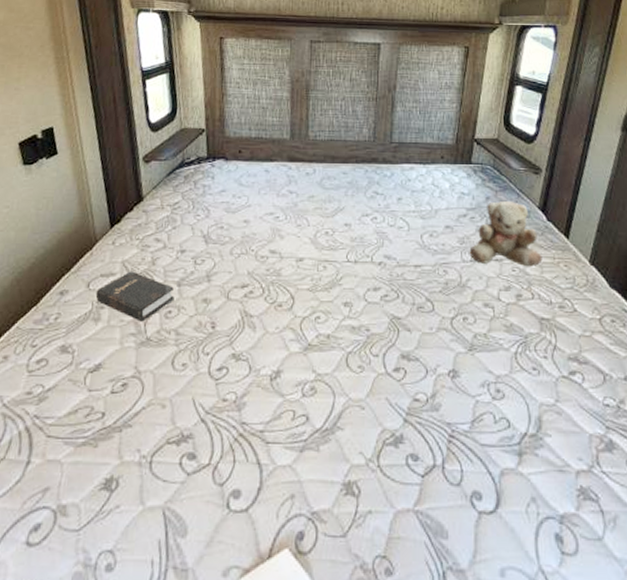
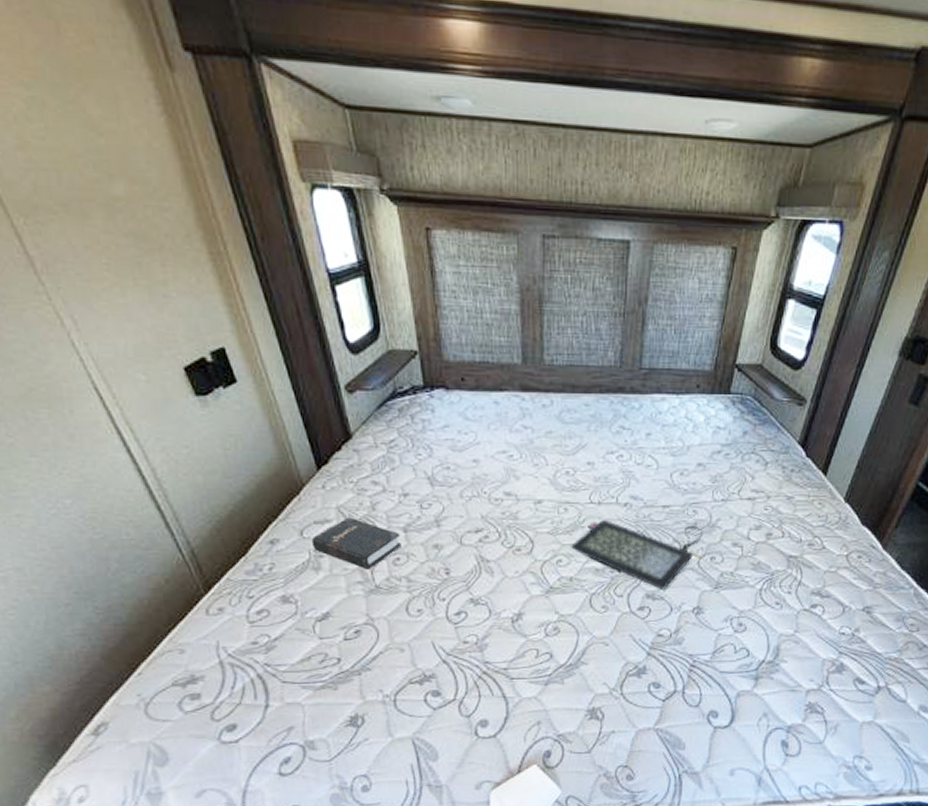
clutch bag: none [327,277,455,351] -> present [570,519,703,591]
teddy bear: present [469,201,543,267] -> none [721,436,797,506]

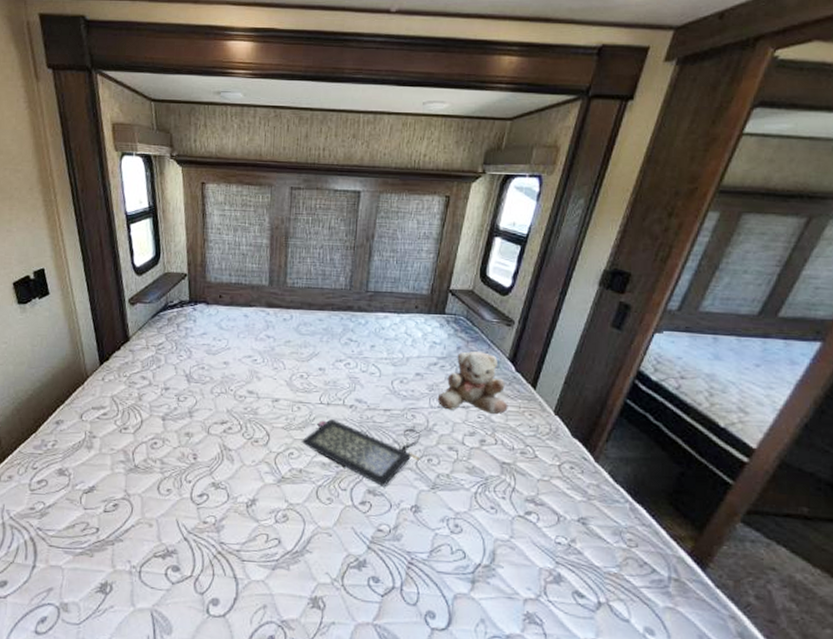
hardback book: present [311,517,402,570] -> none [88,405,159,451]
teddy bear: none [721,436,797,506] -> present [437,351,508,415]

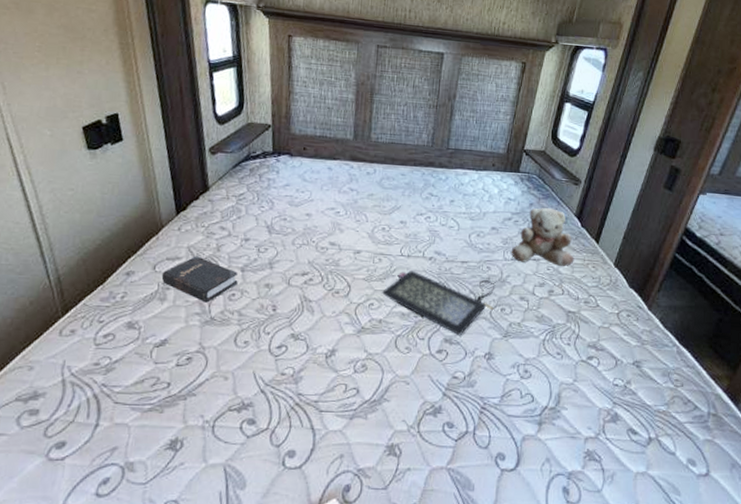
hardback book: none [88,405,159,451] -> present [161,256,238,303]

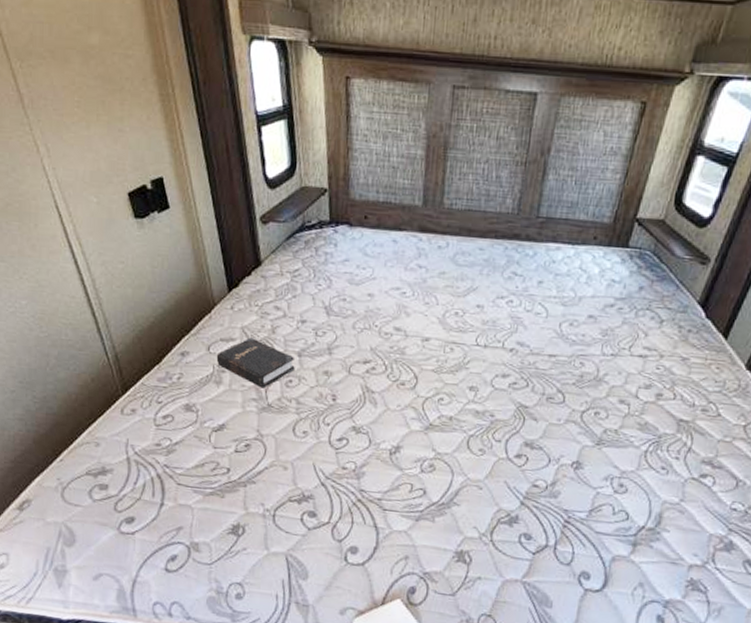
clutch bag: present [381,270,494,336] -> none [452,362,588,441]
teddy bear: present [511,208,574,267] -> none [611,292,693,367]

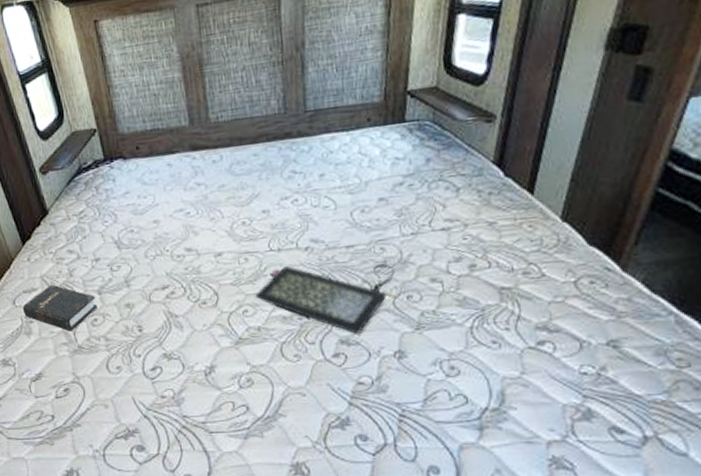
clutch bag: none [452,362,588,441] -> present [254,263,398,335]

